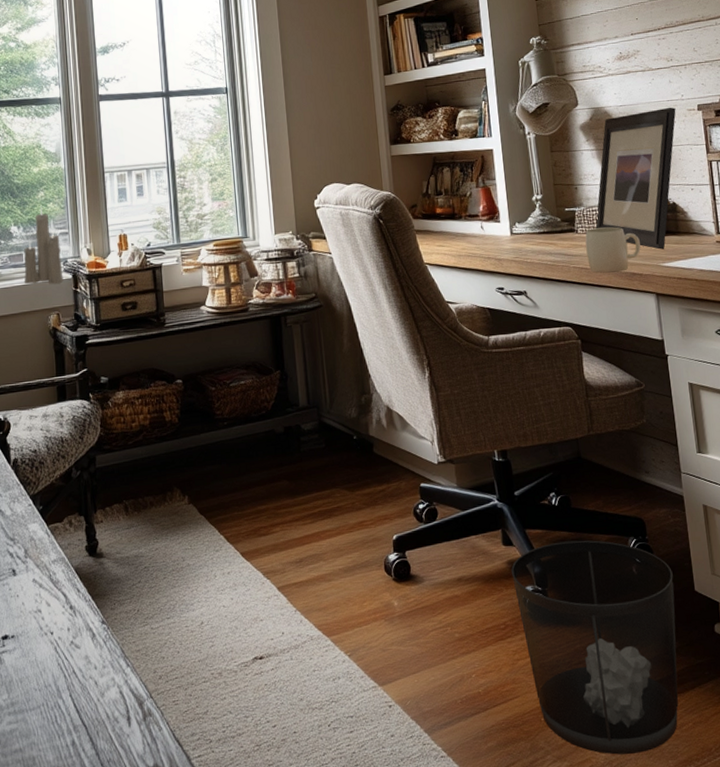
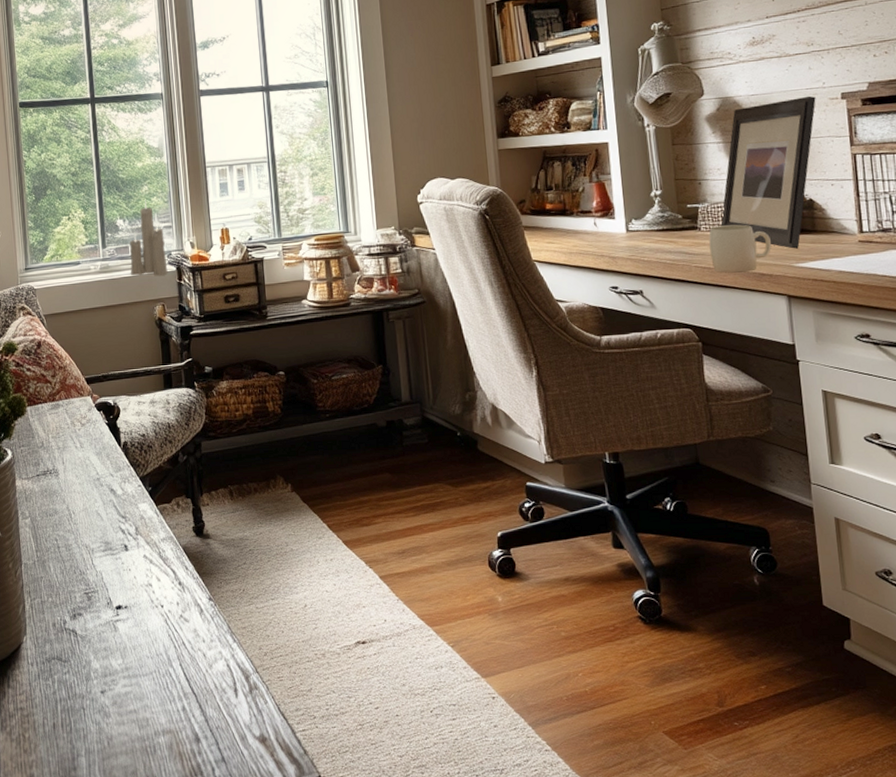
waste bin: present [511,540,679,755] -> none [622,547,802,763]

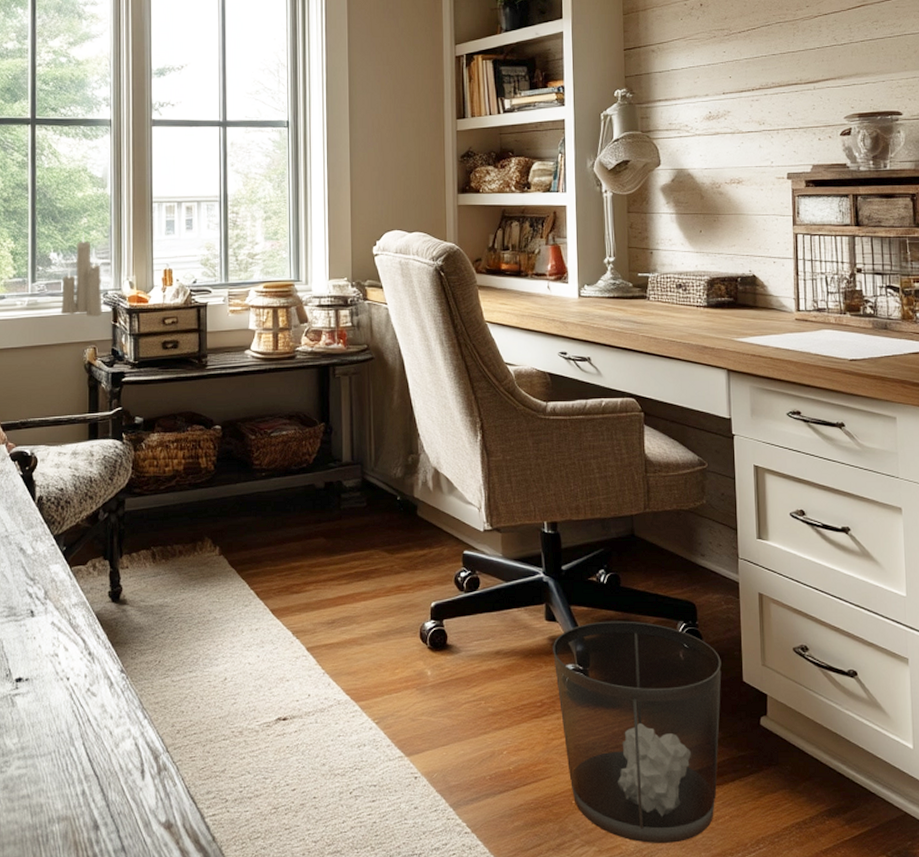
waste bin: none [622,547,802,763] -> present [553,621,722,843]
mug: present [709,224,771,273] -> none [657,296,715,344]
picture frame: present [720,95,816,249] -> none [669,173,764,324]

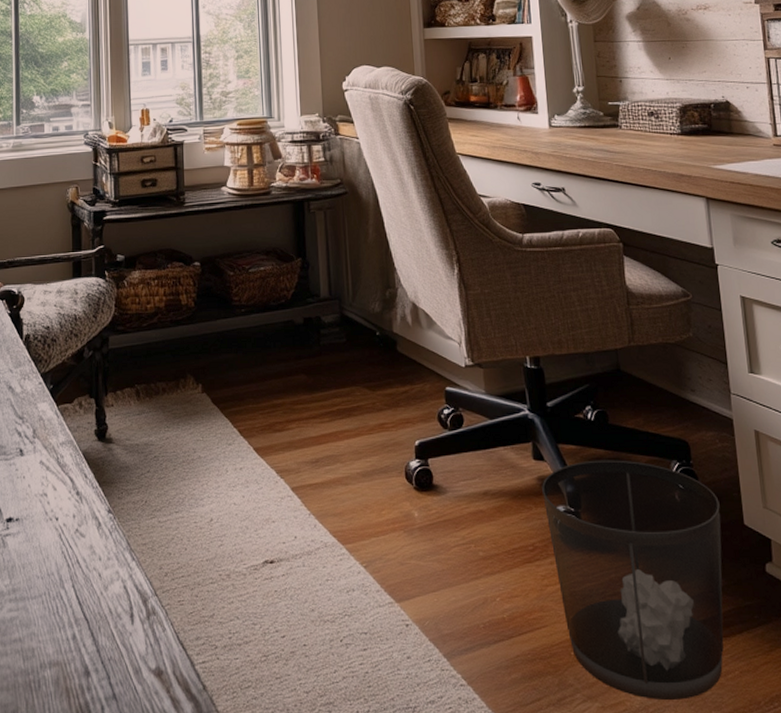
candle: present [60,233,103,317] -> none [44,76,84,157]

